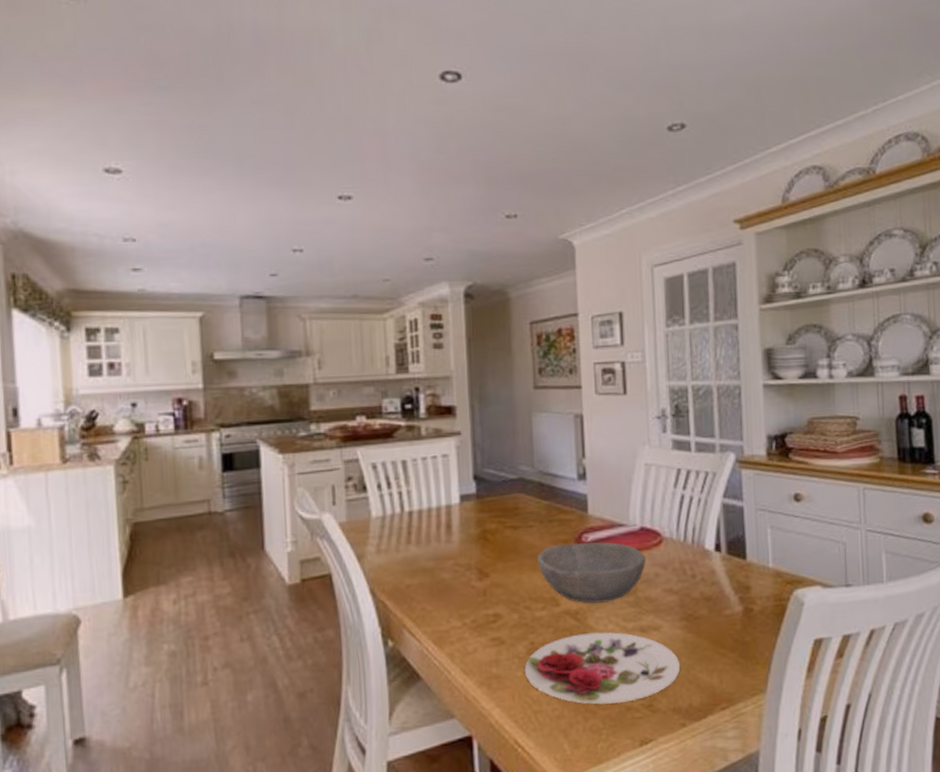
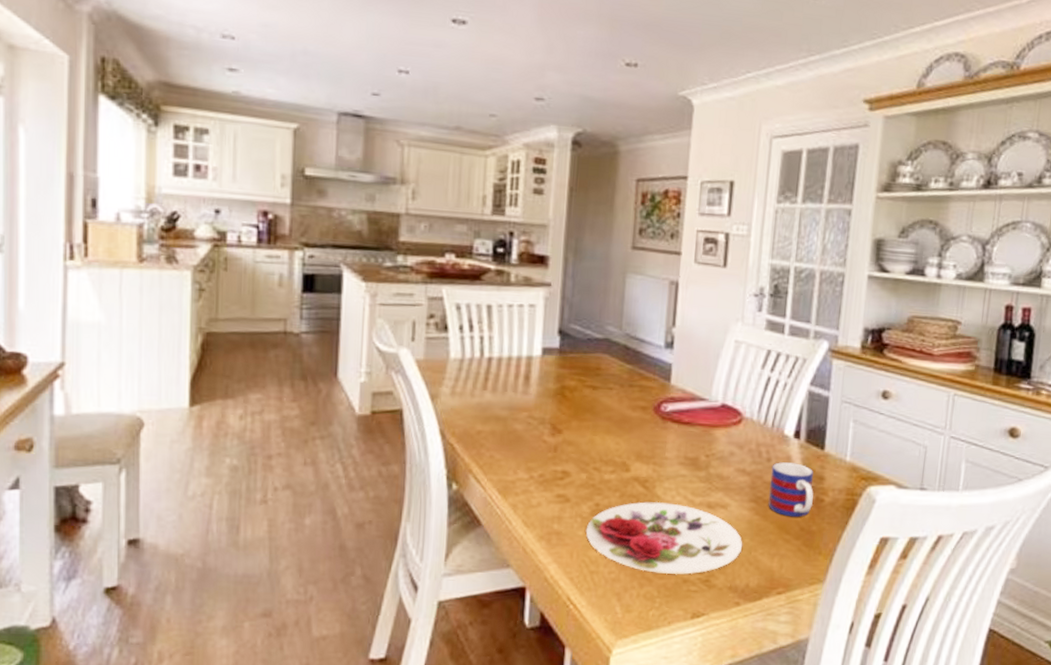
bowl: present [536,541,647,604] -> none [612,410,724,475]
mug: none [697,576,743,631] -> present [768,462,814,518]

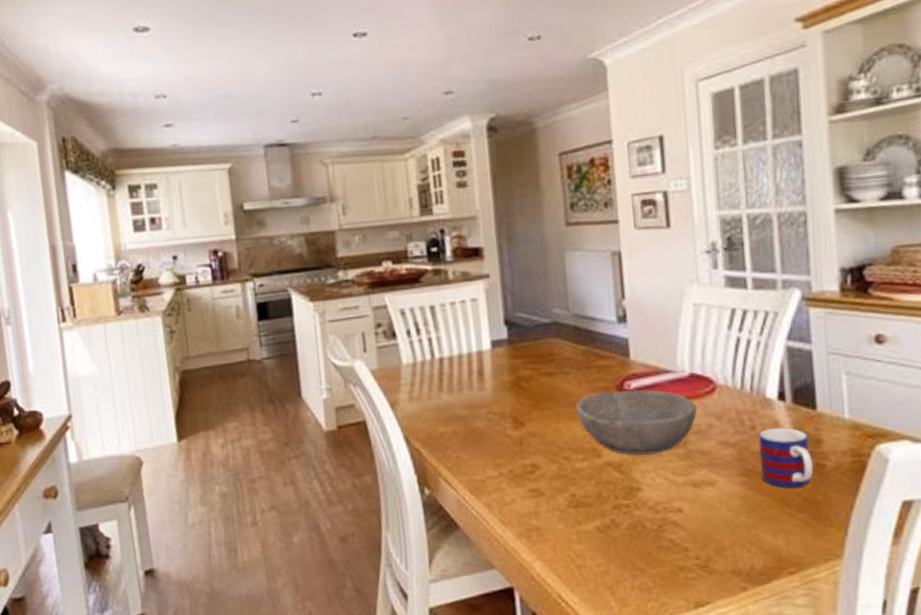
plate: present [585,501,743,574] -> none [565,485,740,562]
bowl: none [612,410,724,475] -> present [575,389,698,456]

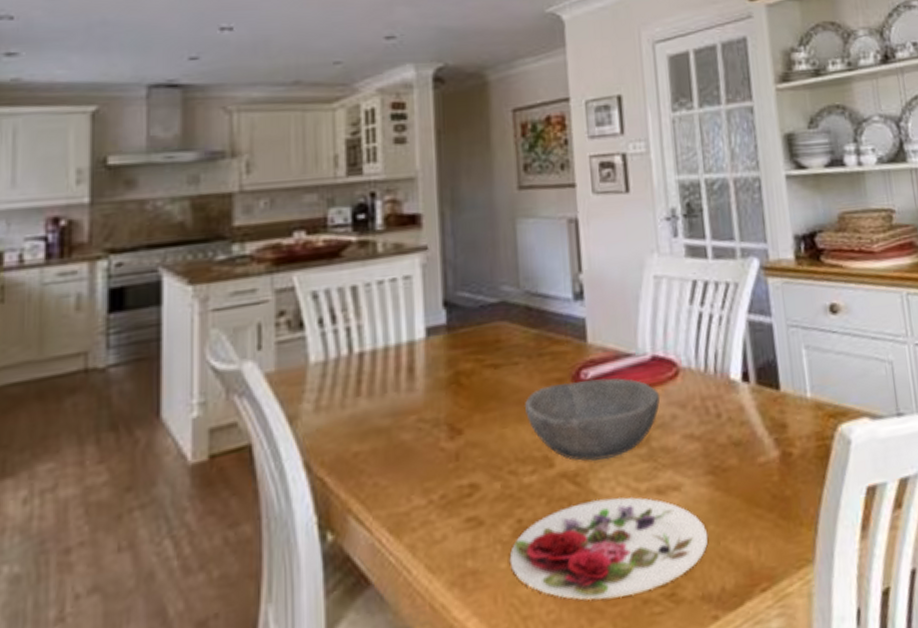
plate: none [565,485,740,562] -> present [509,497,708,600]
mug: present [758,427,813,488] -> none [723,412,780,484]

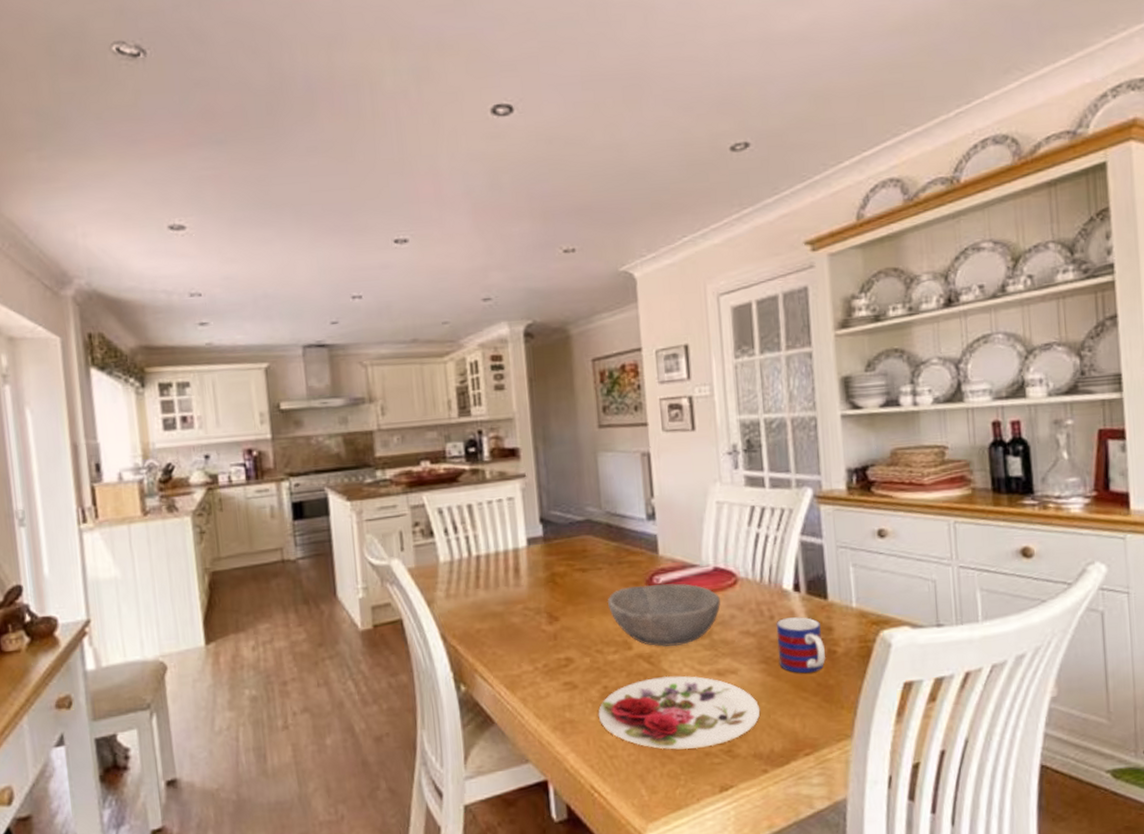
mug: none [723,412,780,484] -> present [776,617,825,674]

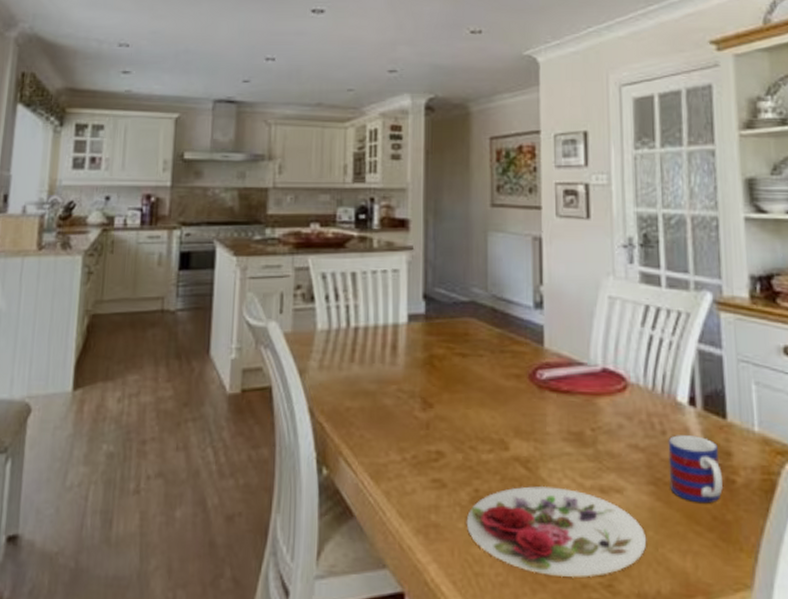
bowl: present [607,583,721,647] -> none [485,378,609,453]

